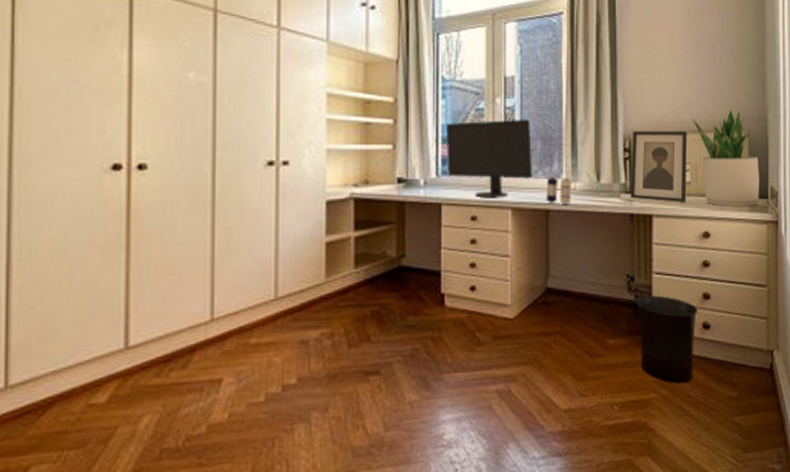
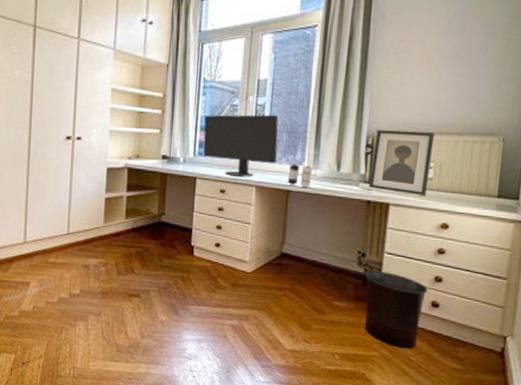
planter: present [693,110,759,207] -> none [442,116,513,205]

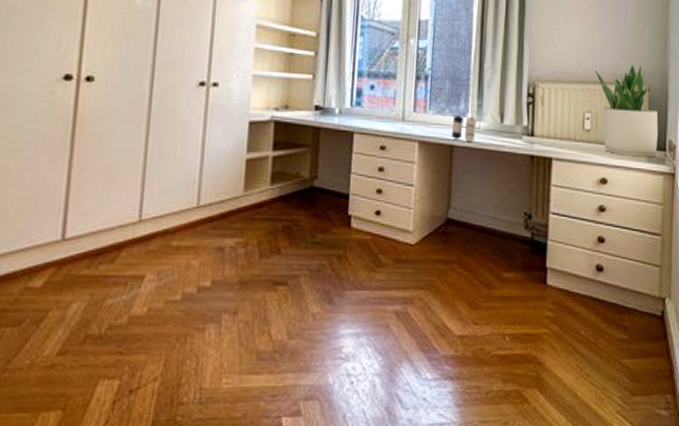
computer monitor: present [203,114,279,177] -> none [361,58,441,131]
waste bin: present [364,270,428,348] -> none [531,234,592,320]
picture frame: present [368,130,435,197] -> none [531,78,590,150]
planter: none [442,116,513,205] -> present [595,65,658,157]

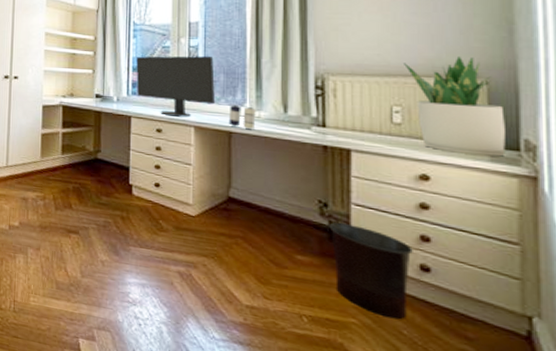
computer monitor: none [361,58,441,131] -> present [136,55,215,118]
waste bin: none [531,234,592,320] -> present [329,222,413,319]

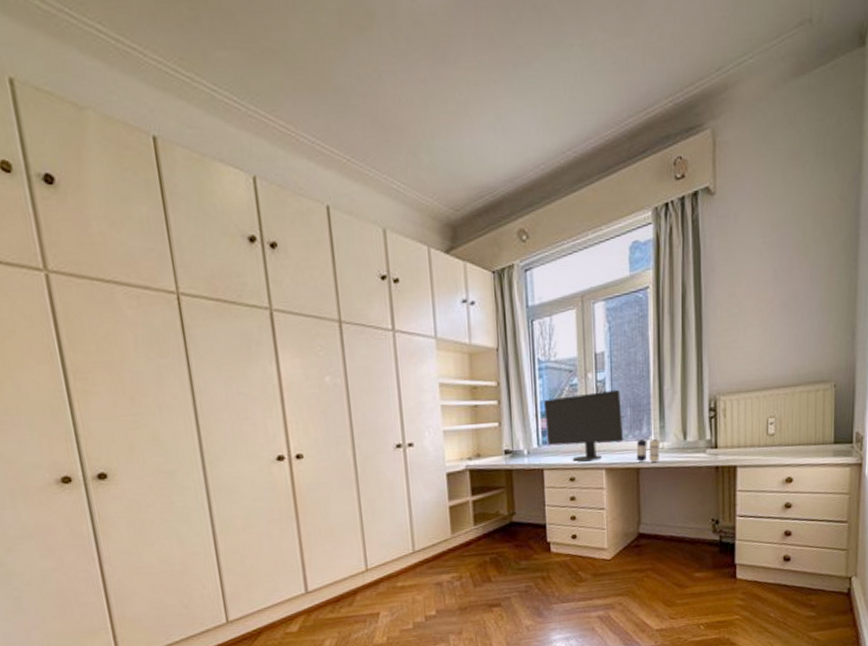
waste bin: present [329,222,413,319] -> none [720,534,779,607]
planter: present [404,57,506,157] -> none [778,363,845,454]

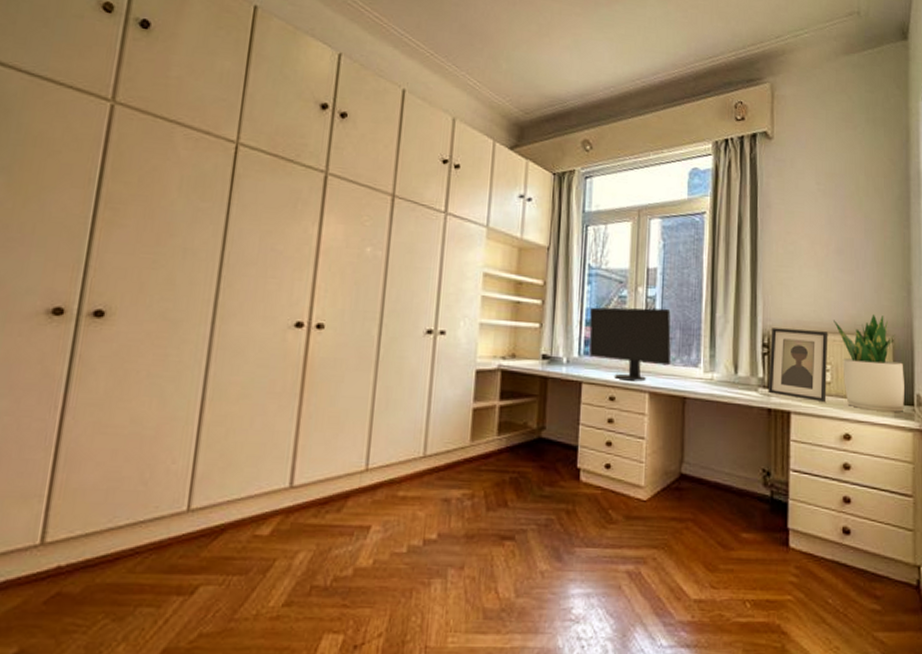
candle: present [636,439,660,463] -> none [683,365,709,394]
picture frame: none [715,387,773,454] -> present [768,328,829,403]
planter: none [778,363,845,454] -> present [834,315,904,412]

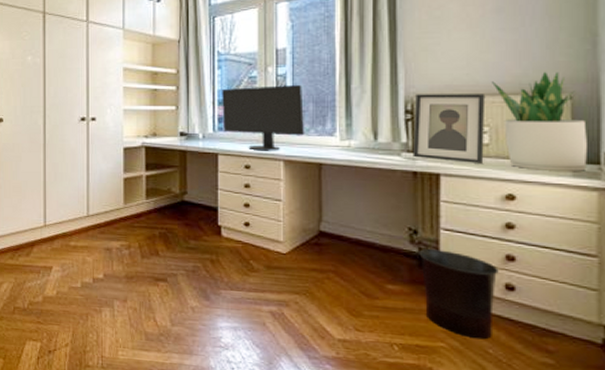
waste bin: none [771,492,837,587] -> present [419,249,499,339]

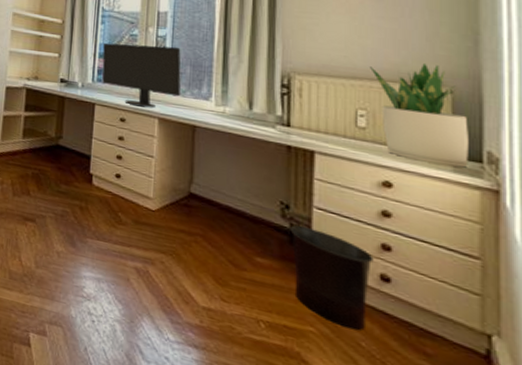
picture frame: present [412,94,486,165] -> none [287,70,363,148]

